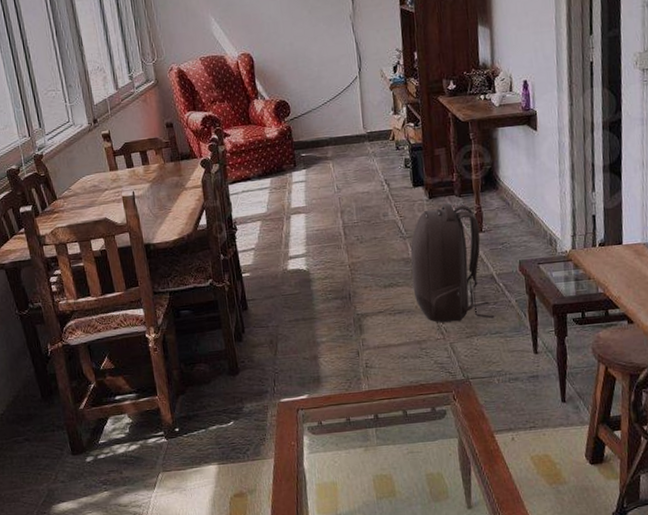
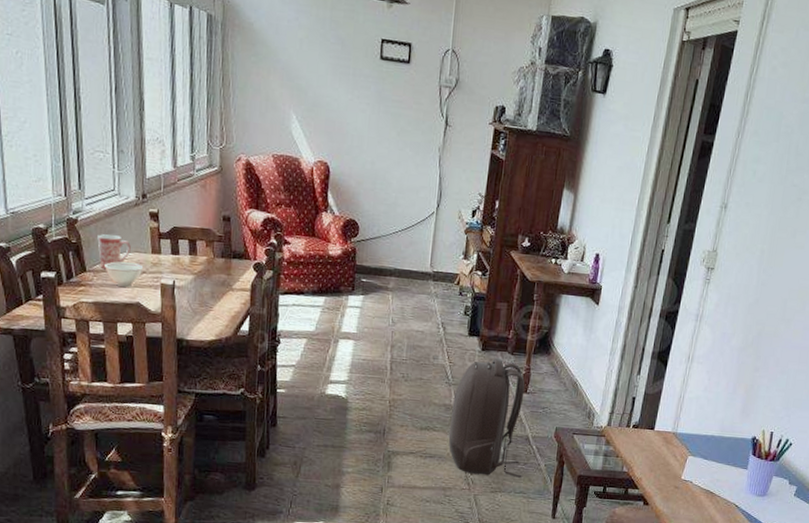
mug: none [61,161,92,194] -> present [97,234,131,269]
bowl: none [72,183,105,207] -> present [105,261,142,287]

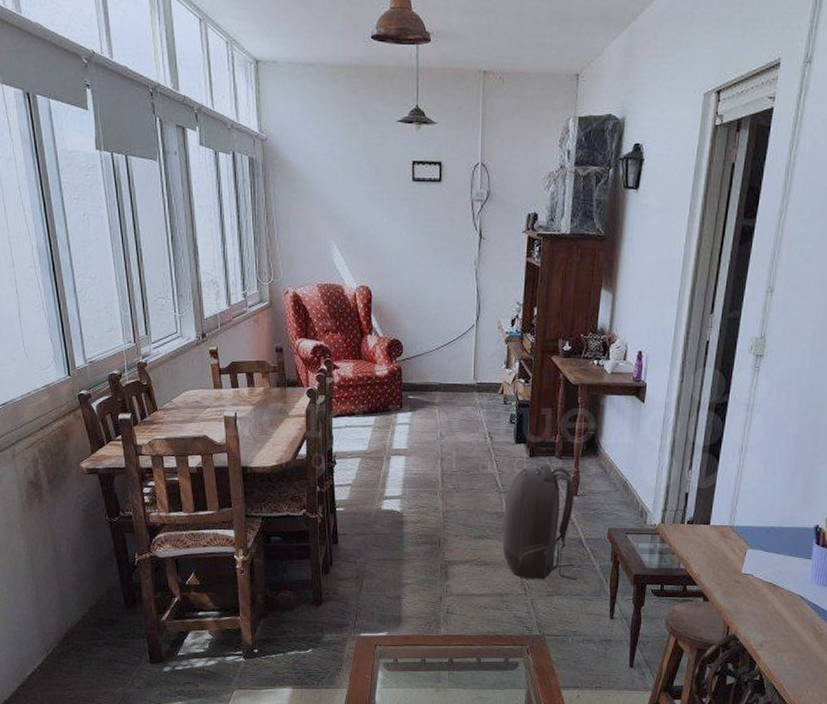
mug: present [97,234,131,269] -> none [165,375,195,406]
bowl: present [105,261,142,287] -> none [173,399,207,422]

